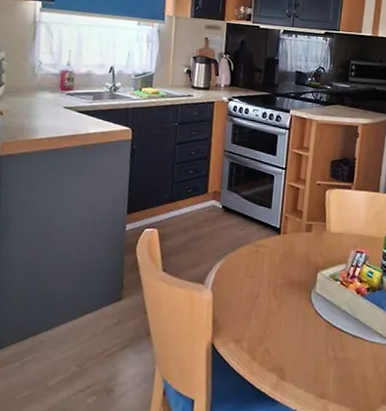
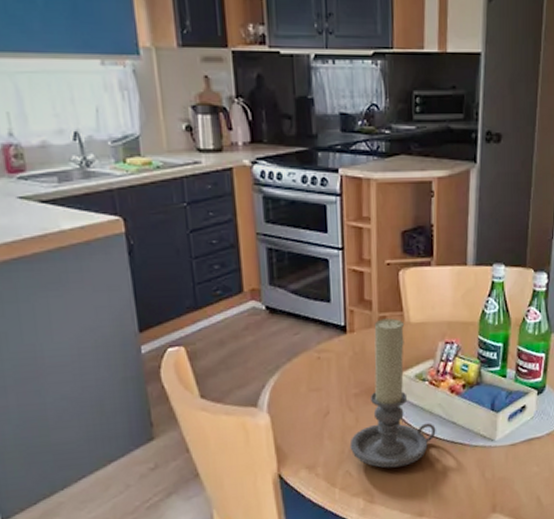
candle holder: none [271,226,342,351] -> present [349,318,436,468]

